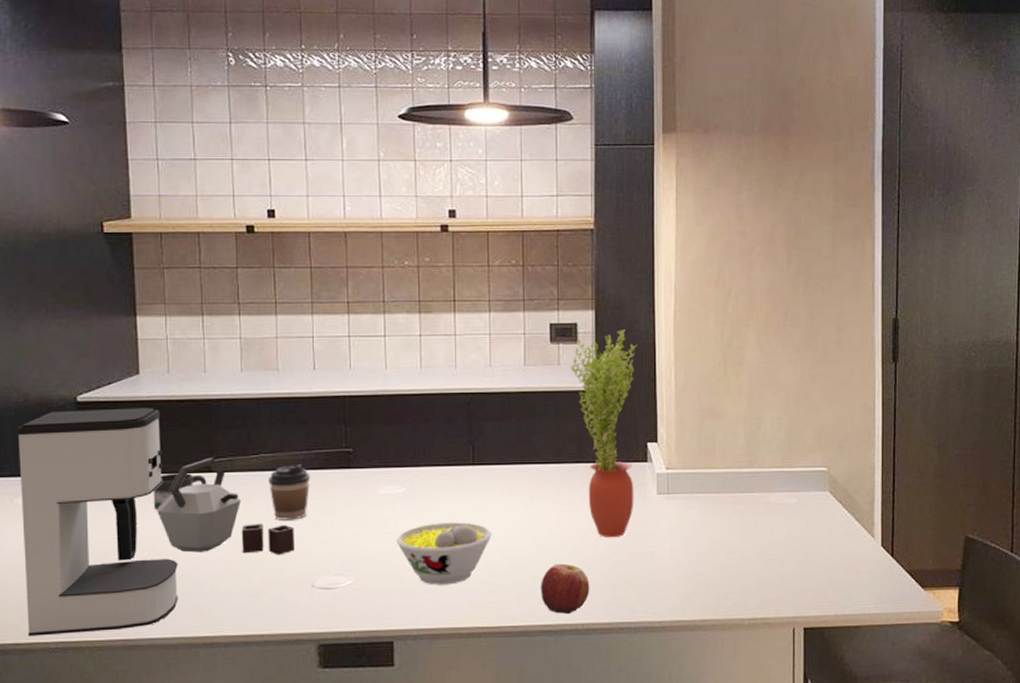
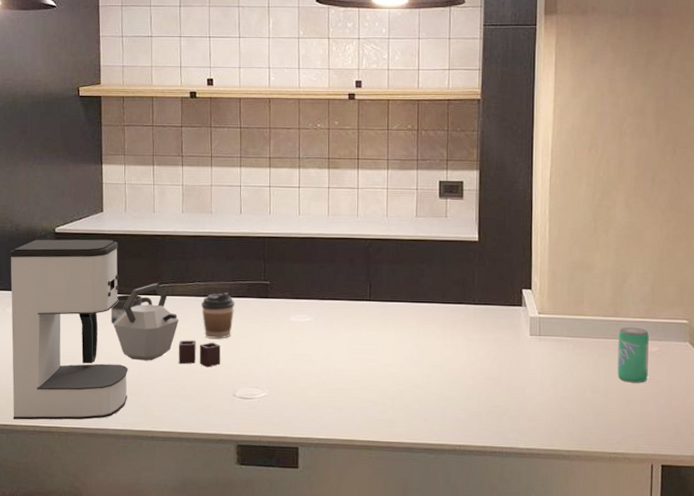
bowl: present [397,522,492,585] -> none [304,349,384,403]
apple: present [541,563,590,614] -> none [424,391,468,435]
potted plant: present [569,329,638,538] -> none [455,188,517,372]
beverage can: none [753,478,786,540] -> present [617,327,649,383]

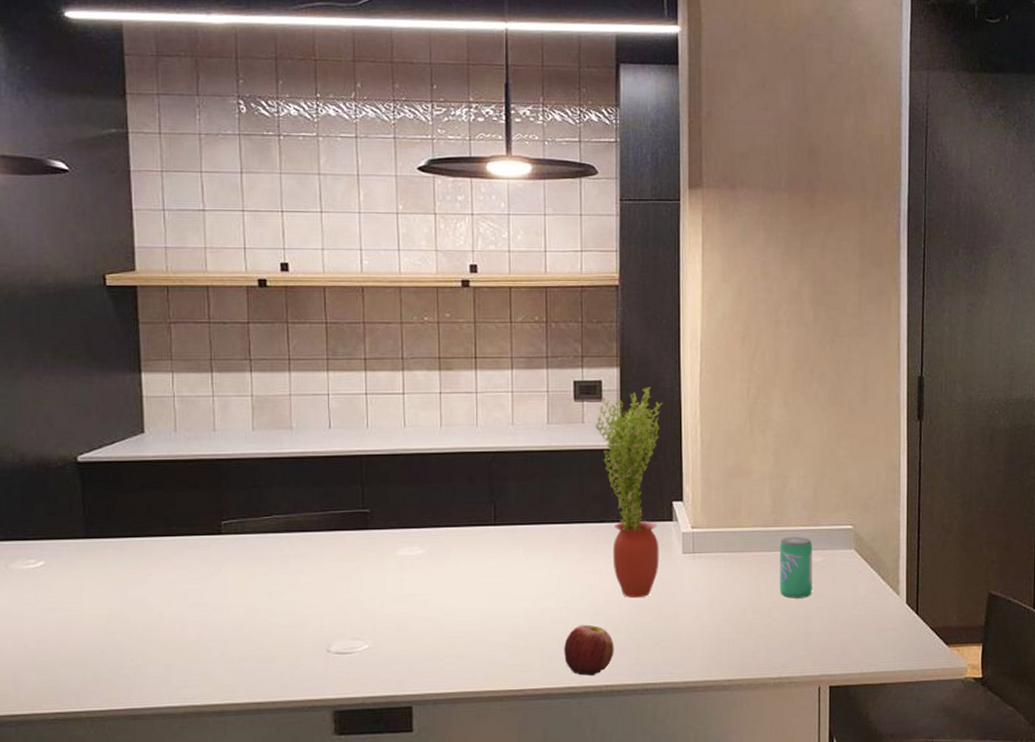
coffee maker: present [10,239,128,420] -> none [13,468,186,707]
mug: present [110,295,153,323] -> none [159,536,216,573]
kettle: present [113,283,220,368] -> none [163,519,309,620]
coffee cup: present [201,293,235,339] -> none [281,526,326,584]
apple: none [424,391,468,435] -> present [564,624,614,676]
potted plant: none [455,188,517,372] -> present [594,387,664,598]

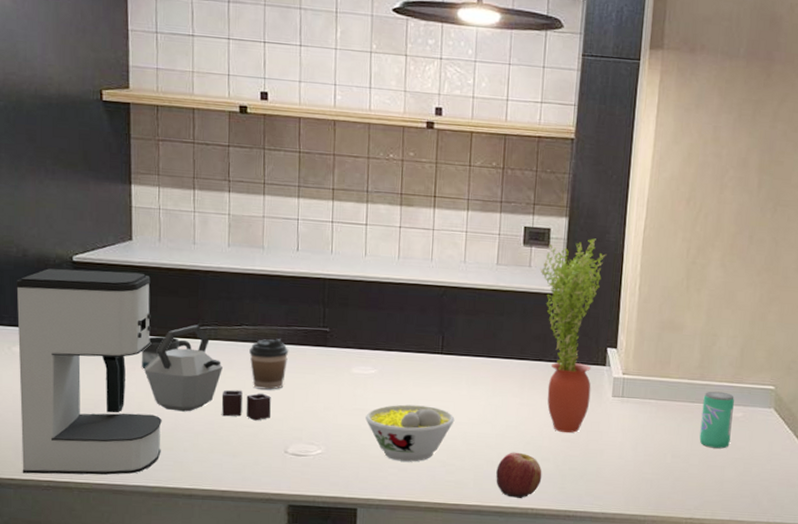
coffee maker: none [13,468,186,707] -> present [16,268,162,475]
mug: none [159,536,216,573] -> present [141,336,192,368]
kettle: none [163,519,309,620] -> present [144,324,271,421]
coffee cup: none [281,526,326,584] -> present [249,339,289,390]
bowl: none [416,583,514,648] -> present [366,404,455,462]

